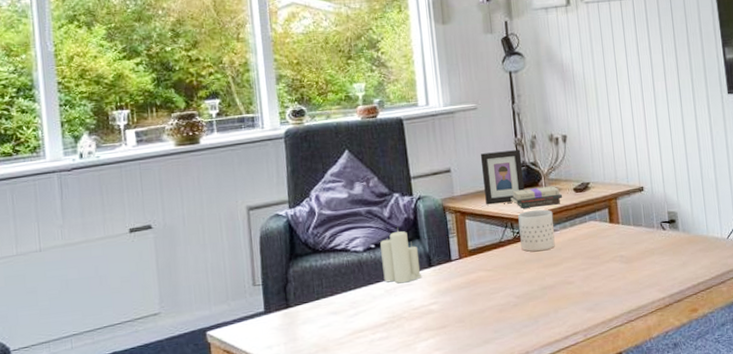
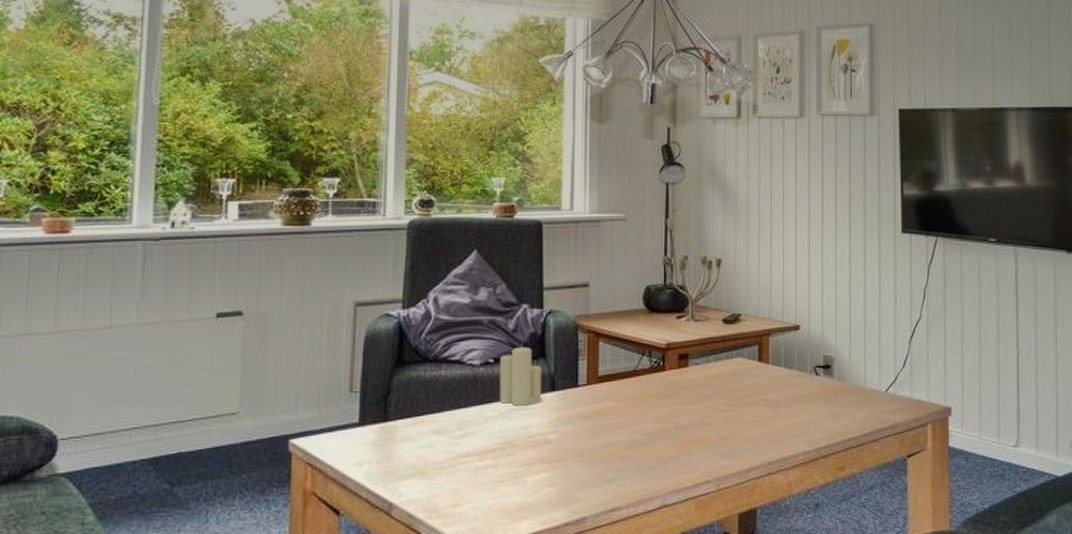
picture frame: present [480,150,525,205] -> none [623,270,669,328]
books: present [510,186,563,209] -> none [652,314,710,335]
mug: present [518,209,555,252] -> none [658,338,697,386]

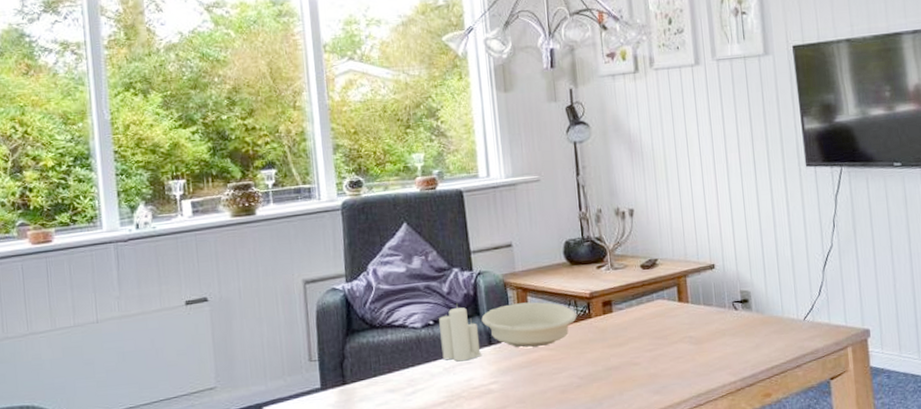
decorative bowl: none [547,348,650,398] -> present [481,302,577,348]

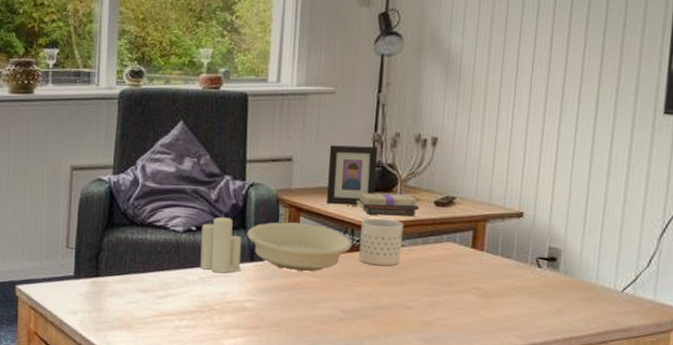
picture frame: none [543,224,589,282] -> present [327,145,379,206]
books: none [574,262,629,285] -> present [356,192,420,217]
mug: none [582,286,621,331] -> present [359,218,404,266]

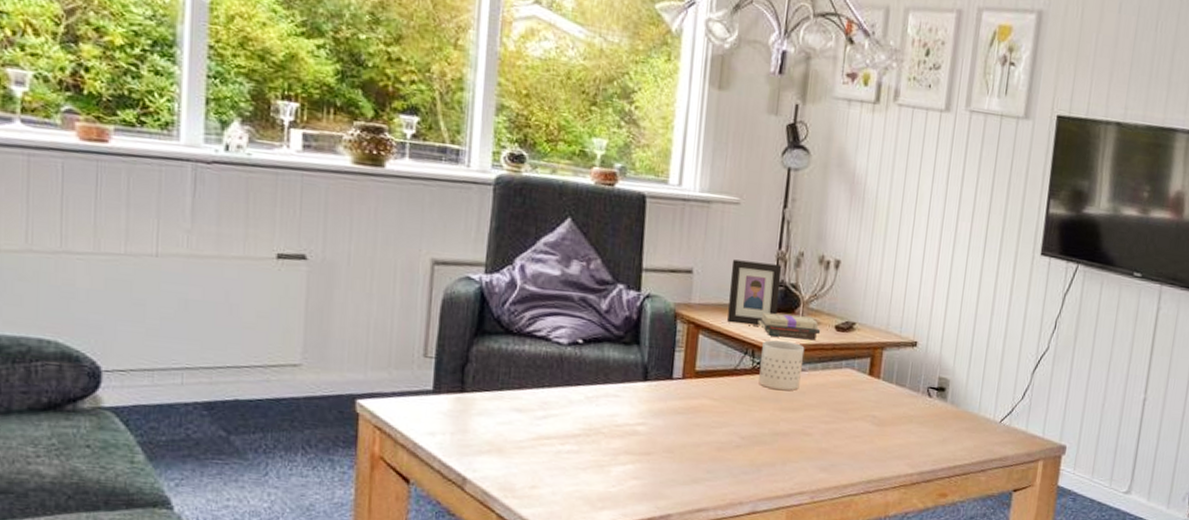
candle: present [200,212,242,274] -> none [586,325,634,393]
decorative bowl: present [247,222,352,272] -> none [640,338,752,395]

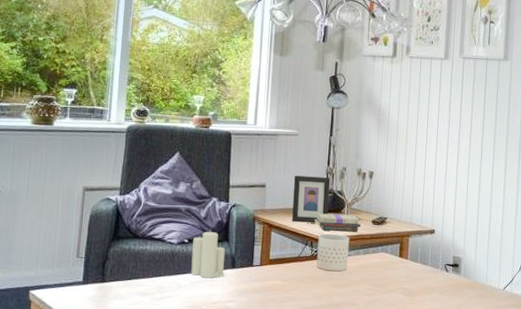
candle: none [586,325,634,393] -> present [191,228,225,279]

